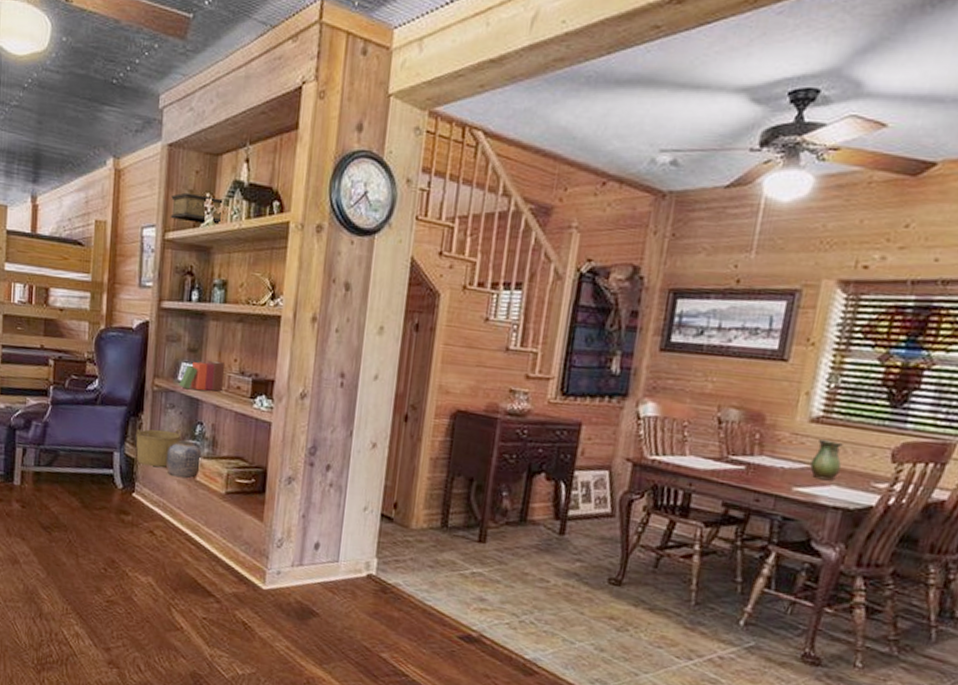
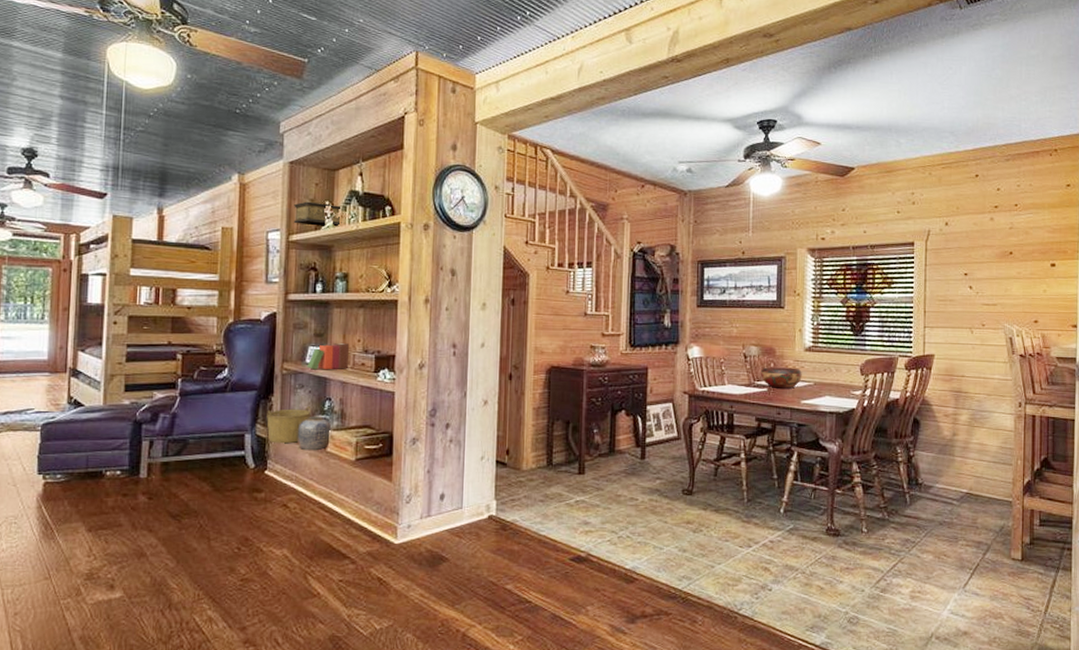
decorative bowl: none [738,437,801,470] -> present [760,367,802,389]
pitcher: present [810,439,843,481] -> none [810,363,830,393]

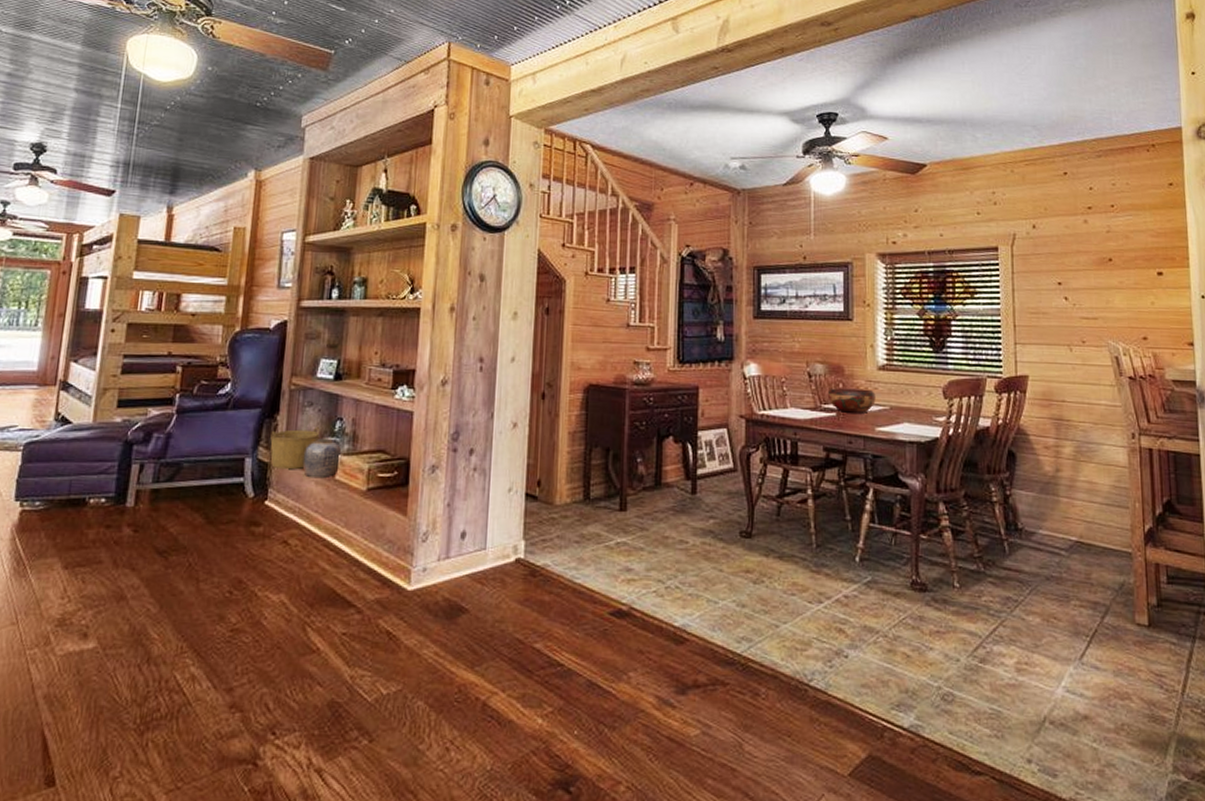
decorative box: present [293,201,343,228] -> none [310,199,364,228]
books: present [307,342,349,370] -> none [317,354,365,386]

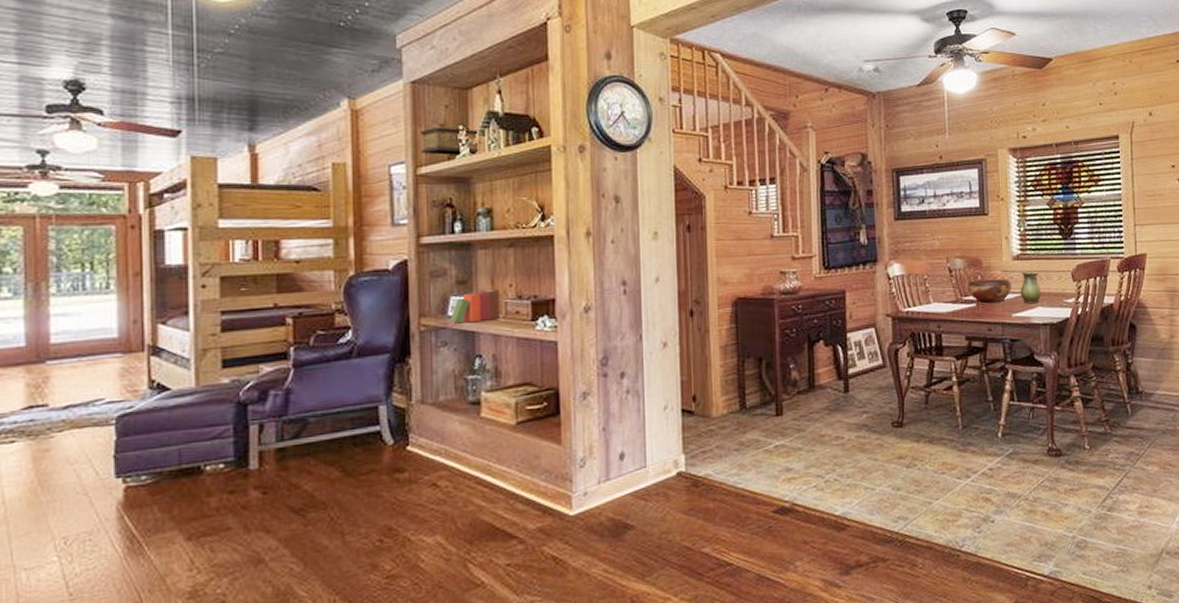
basket: present [270,427,320,470] -> none [404,366,459,414]
decorative jar: present [302,438,342,477] -> none [443,376,485,418]
decorative box: none [310,199,364,228] -> present [420,127,481,157]
books: none [317,354,365,386] -> present [449,289,499,324]
pitcher: none [885,384,909,419] -> present [1020,272,1042,304]

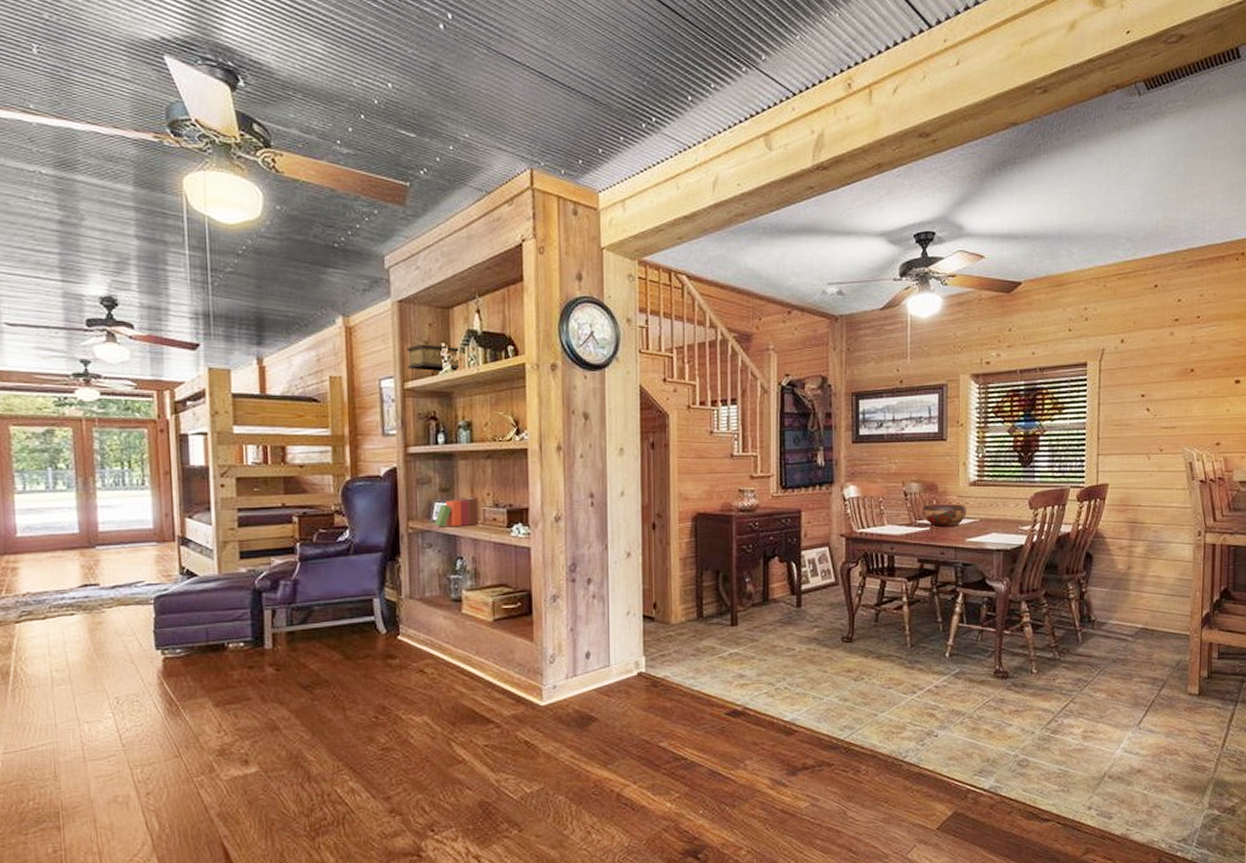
pitcher: present [1020,272,1042,304] -> none [975,498,997,530]

